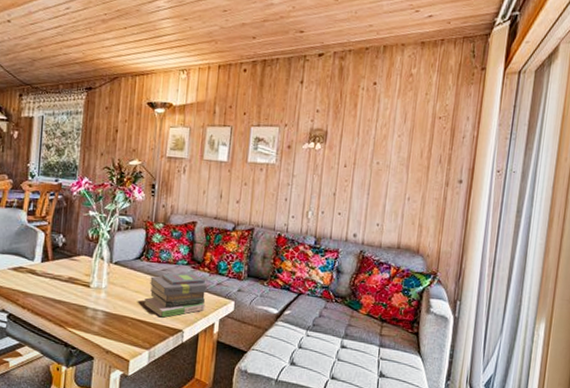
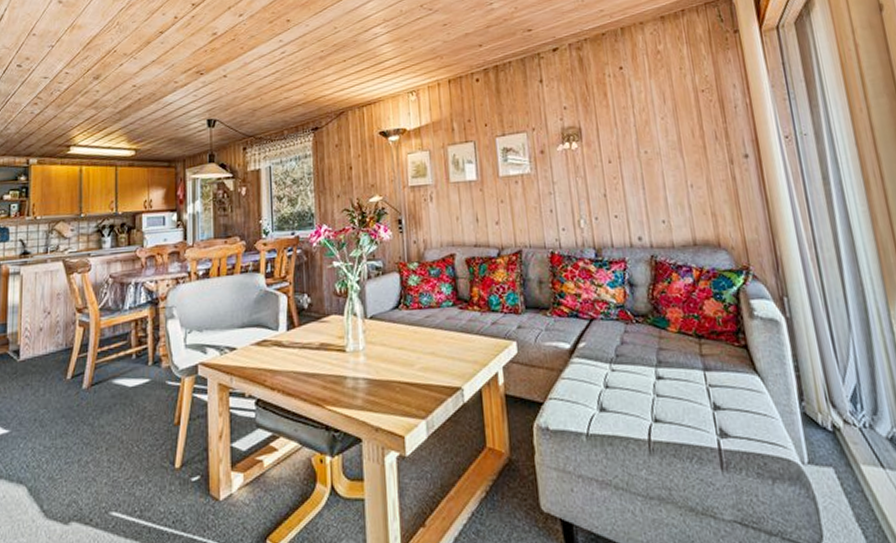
books: present [144,272,207,318] -> none [411,314,483,376]

